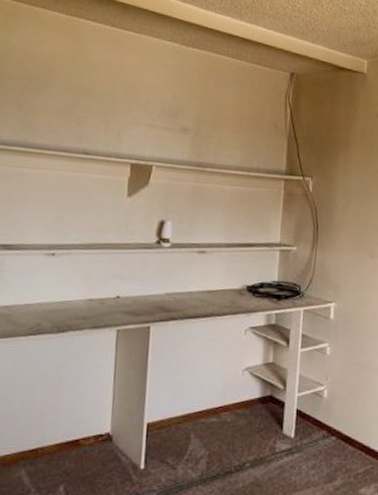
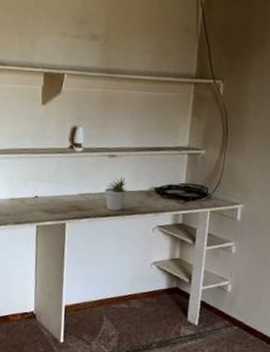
potted plant: none [193,274,219,312] -> present [105,177,129,211]

